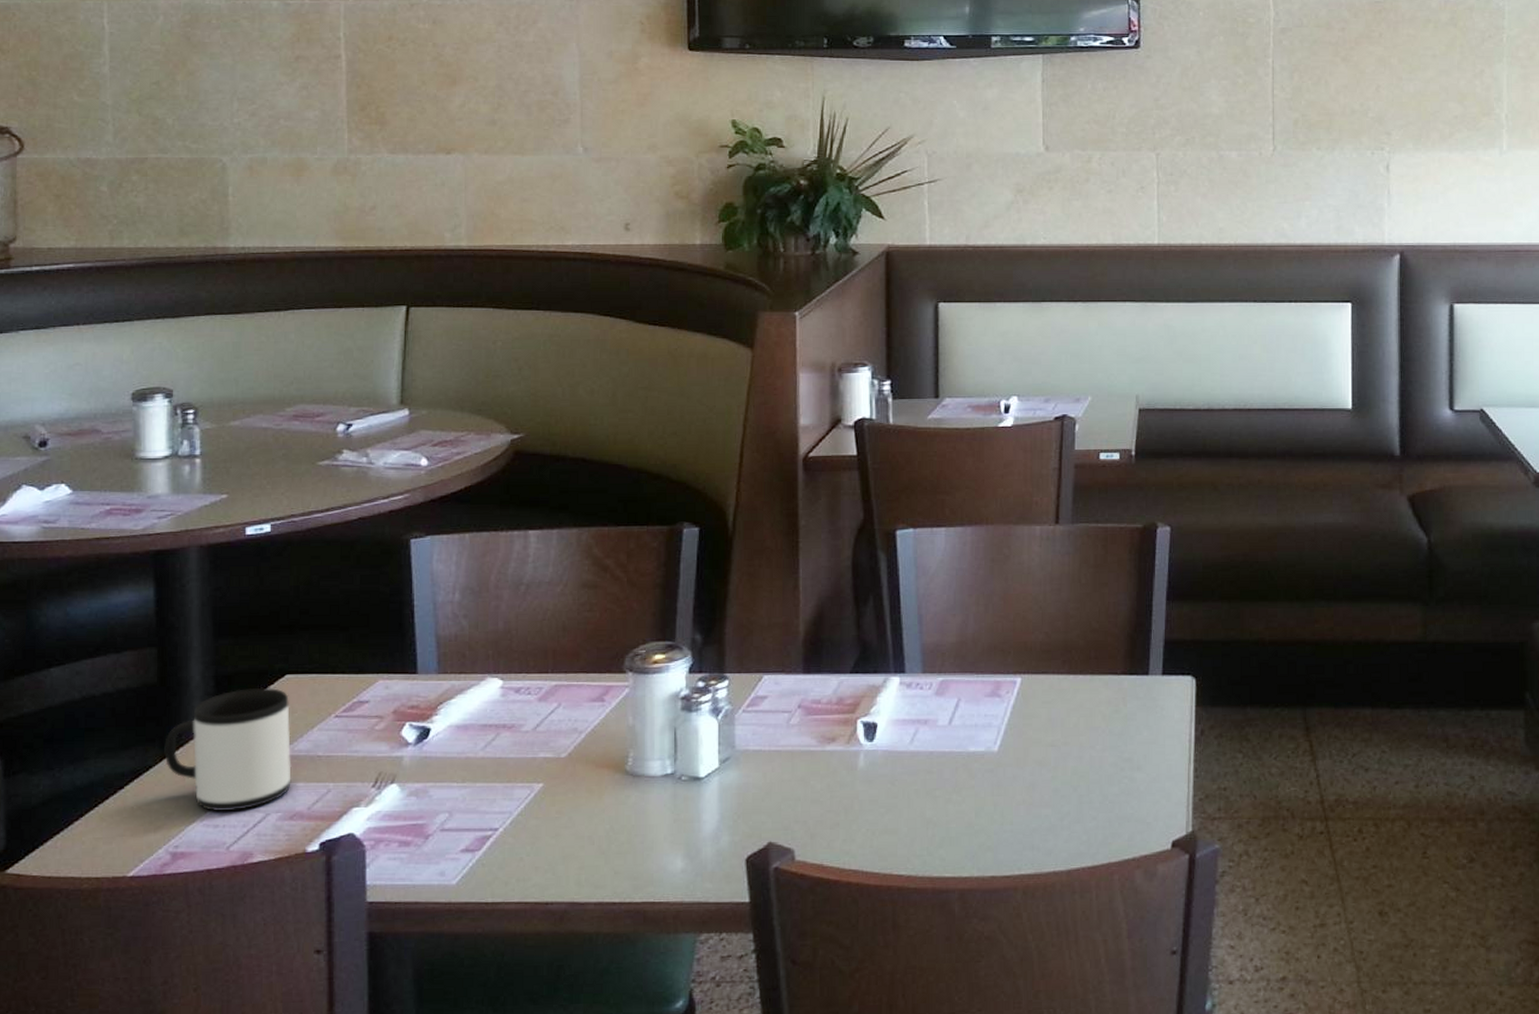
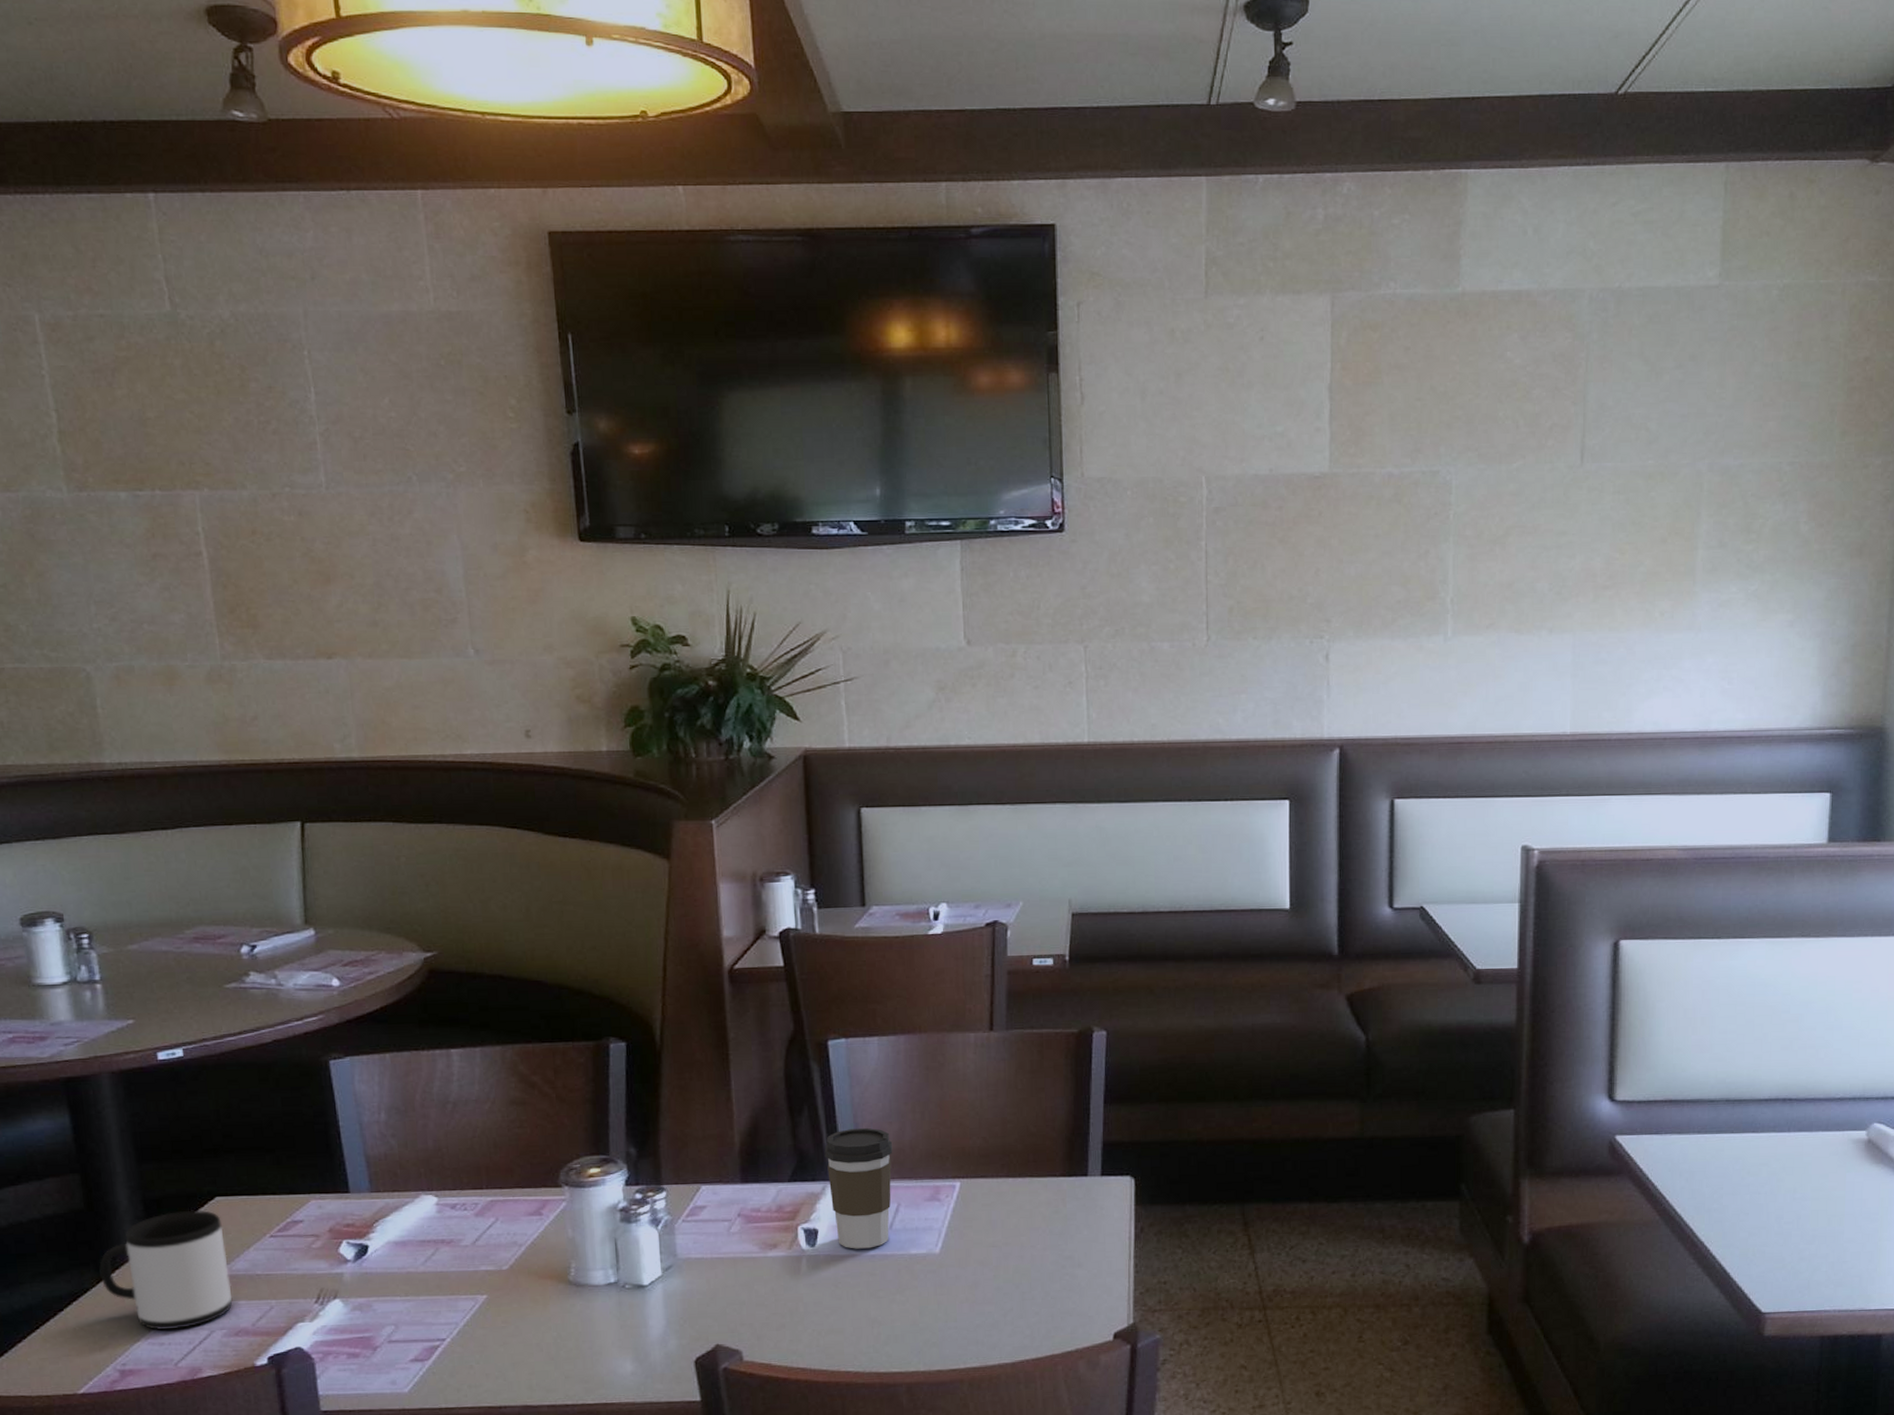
coffee cup: none [887,619,956,745] -> present [824,1127,893,1249]

